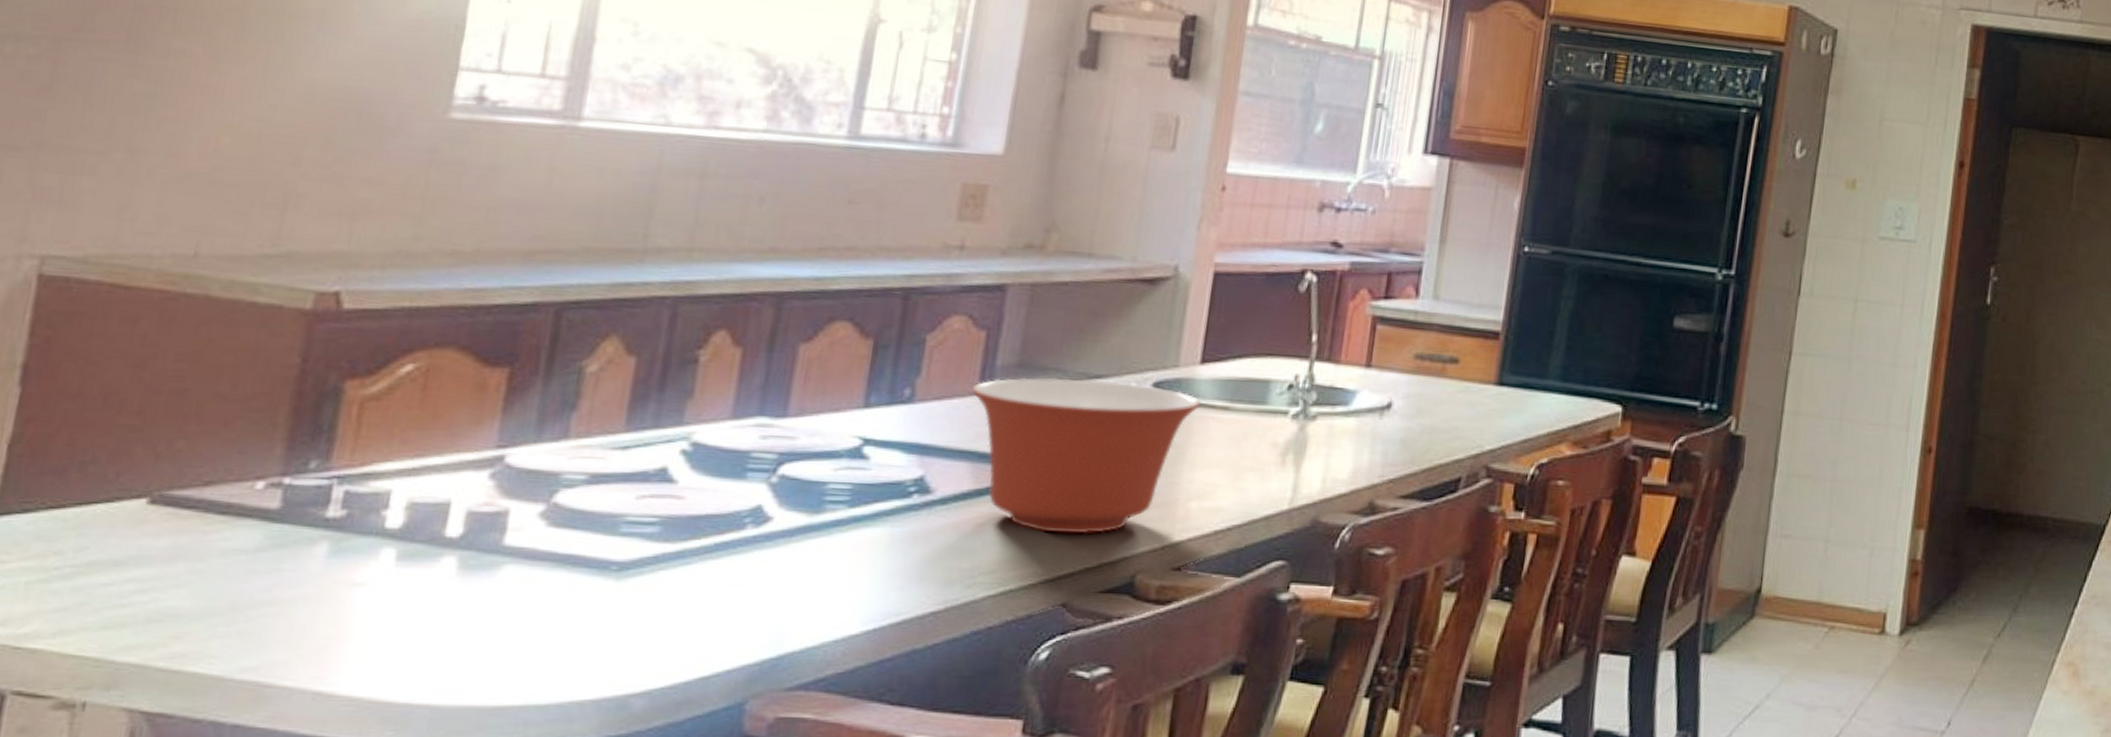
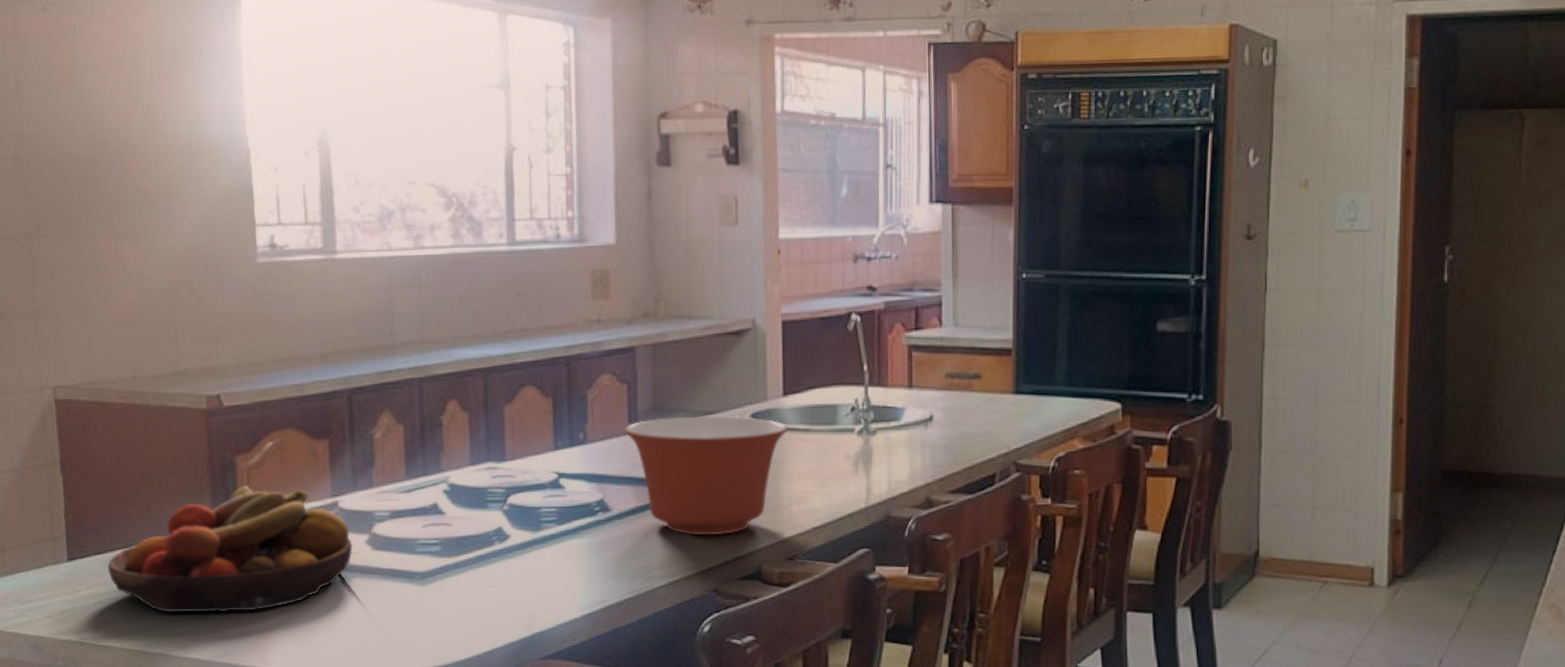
fruit bowl: none [66,422,516,606] -> present [107,485,353,613]

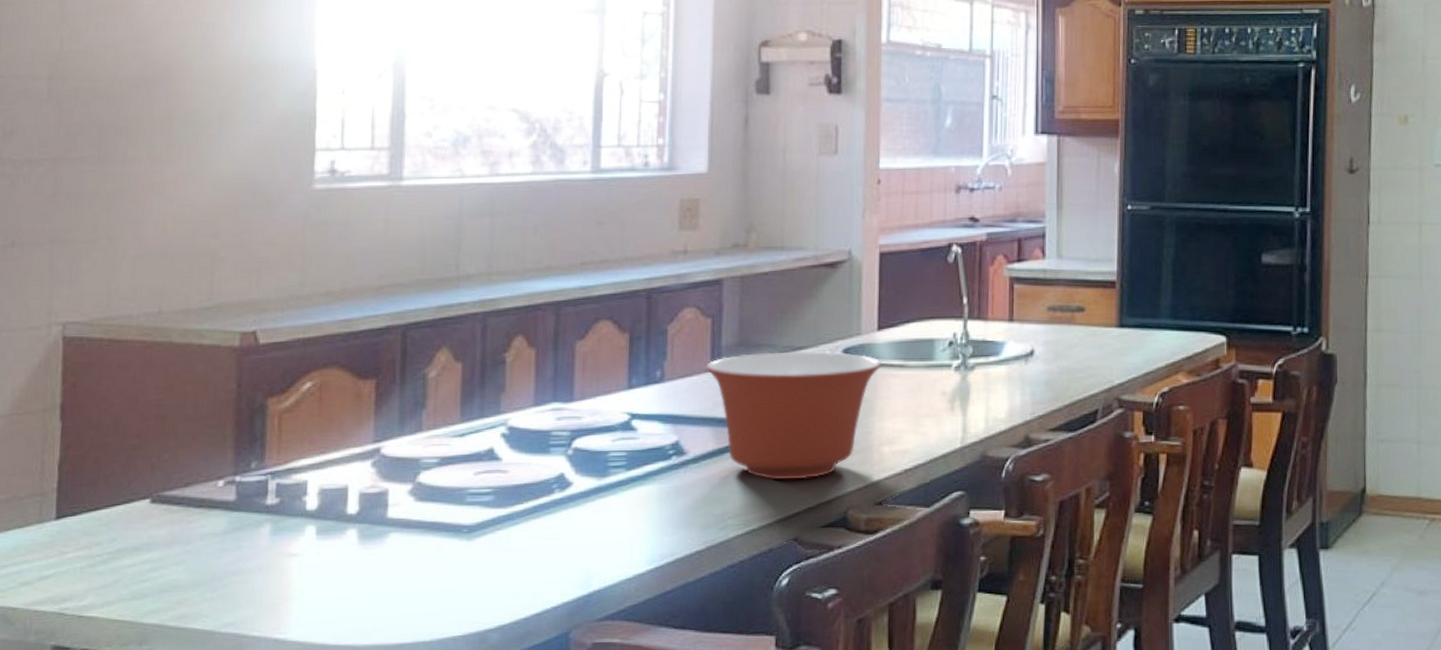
fruit bowl: present [107,485,353,613] -> none [102,430,393,576]

